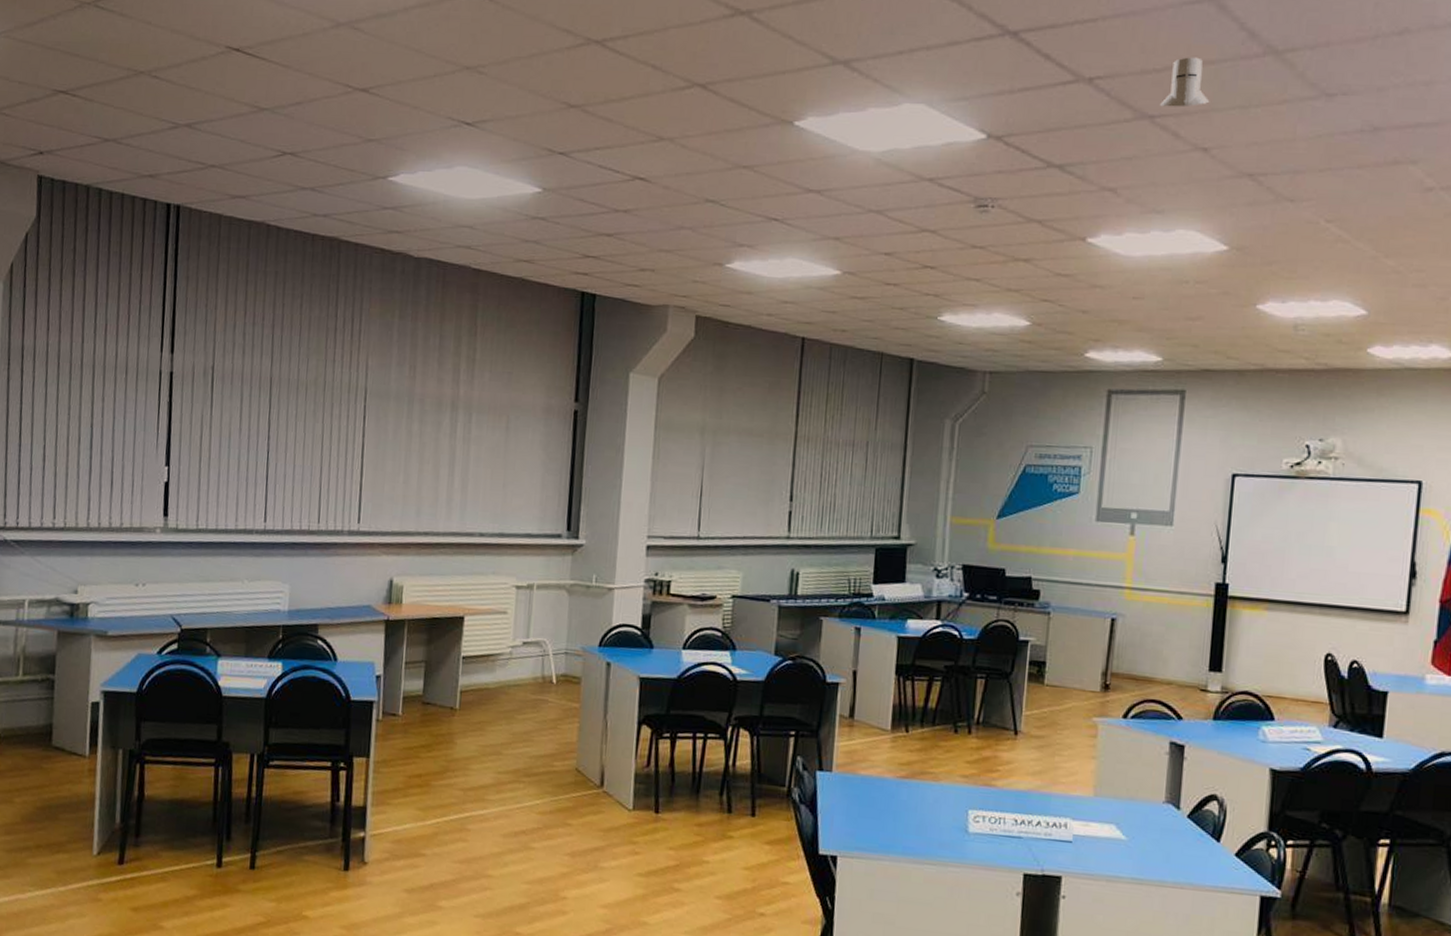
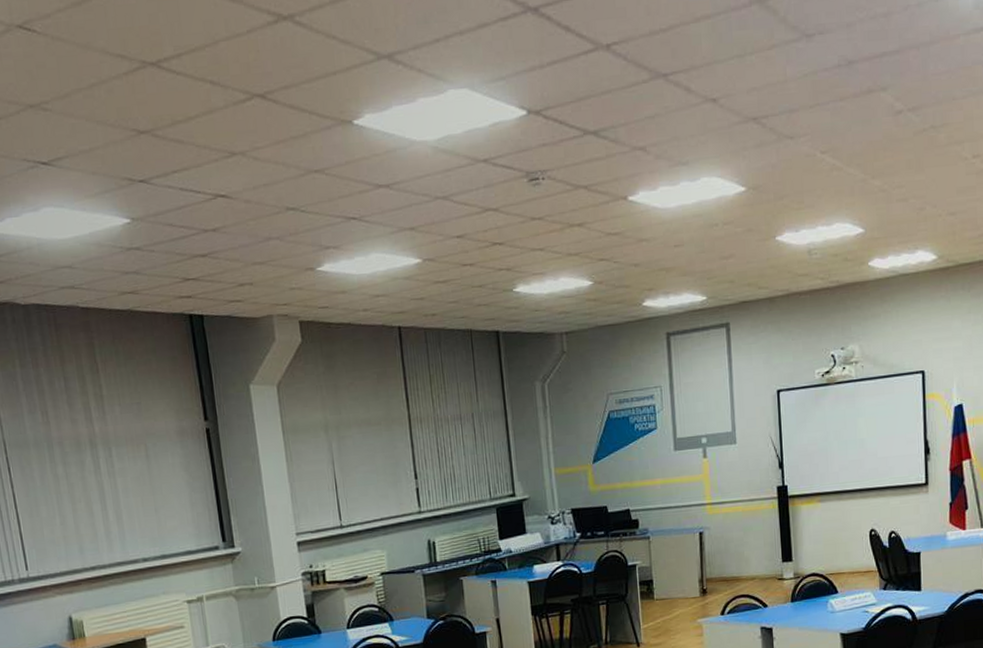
knight helmet: present [1160,57,1210,108] -> none [670,13,712,65]

